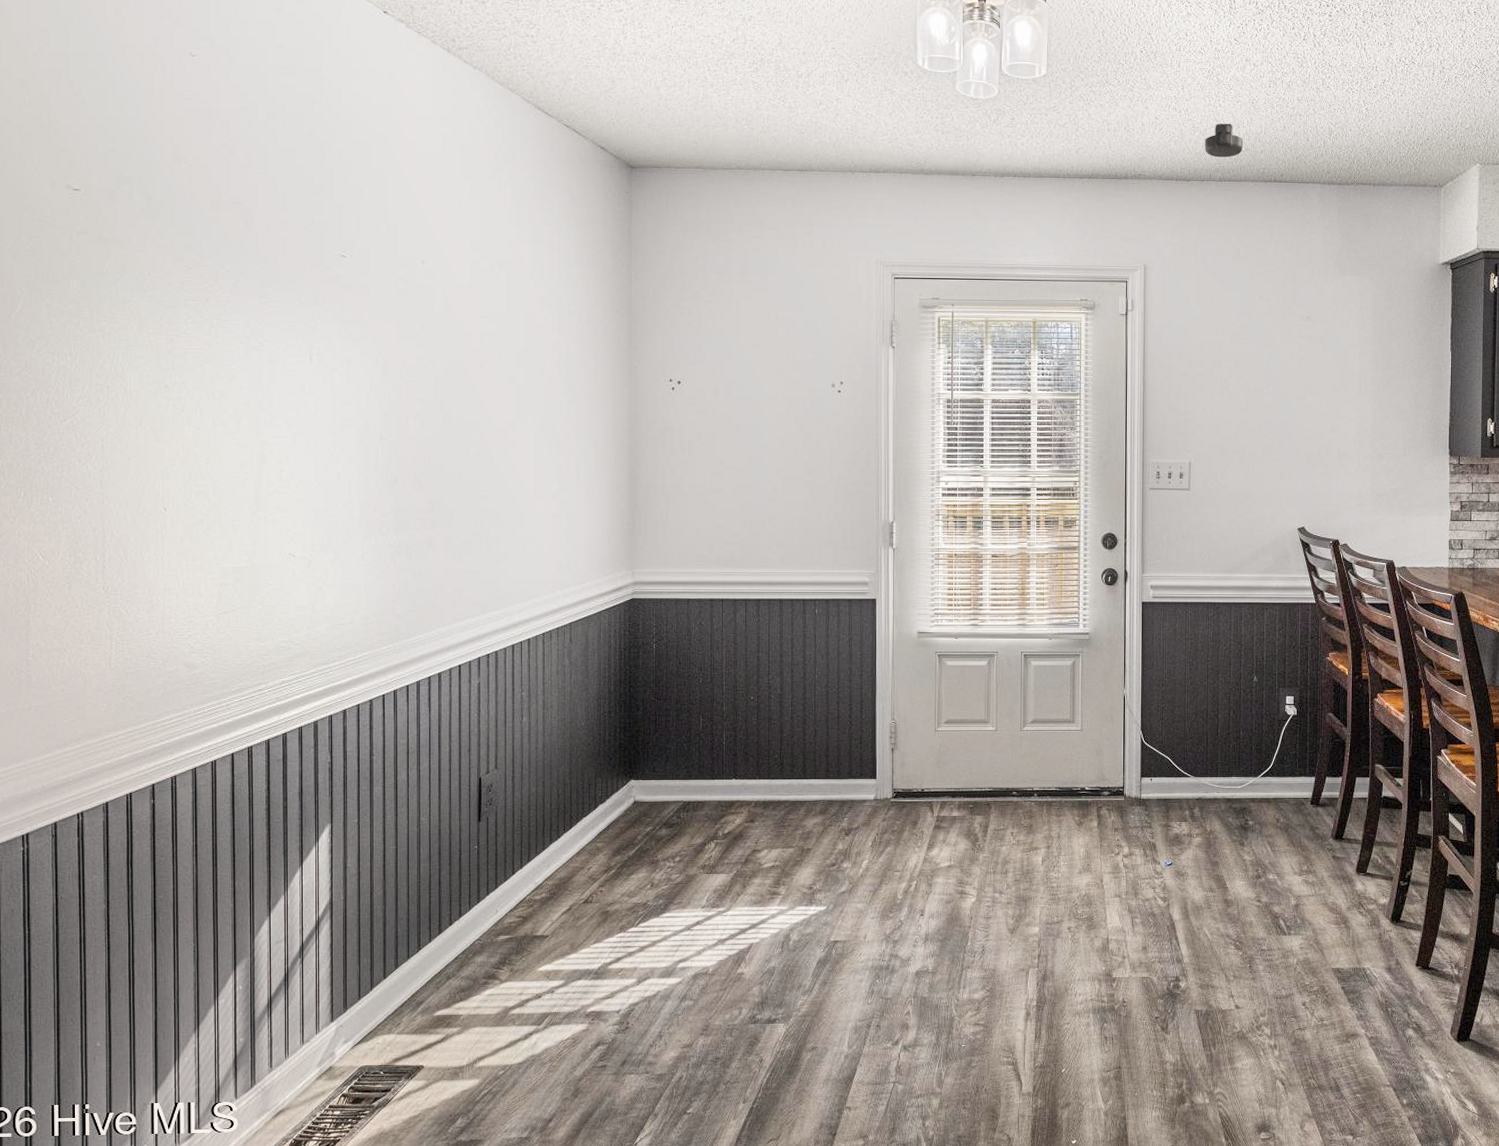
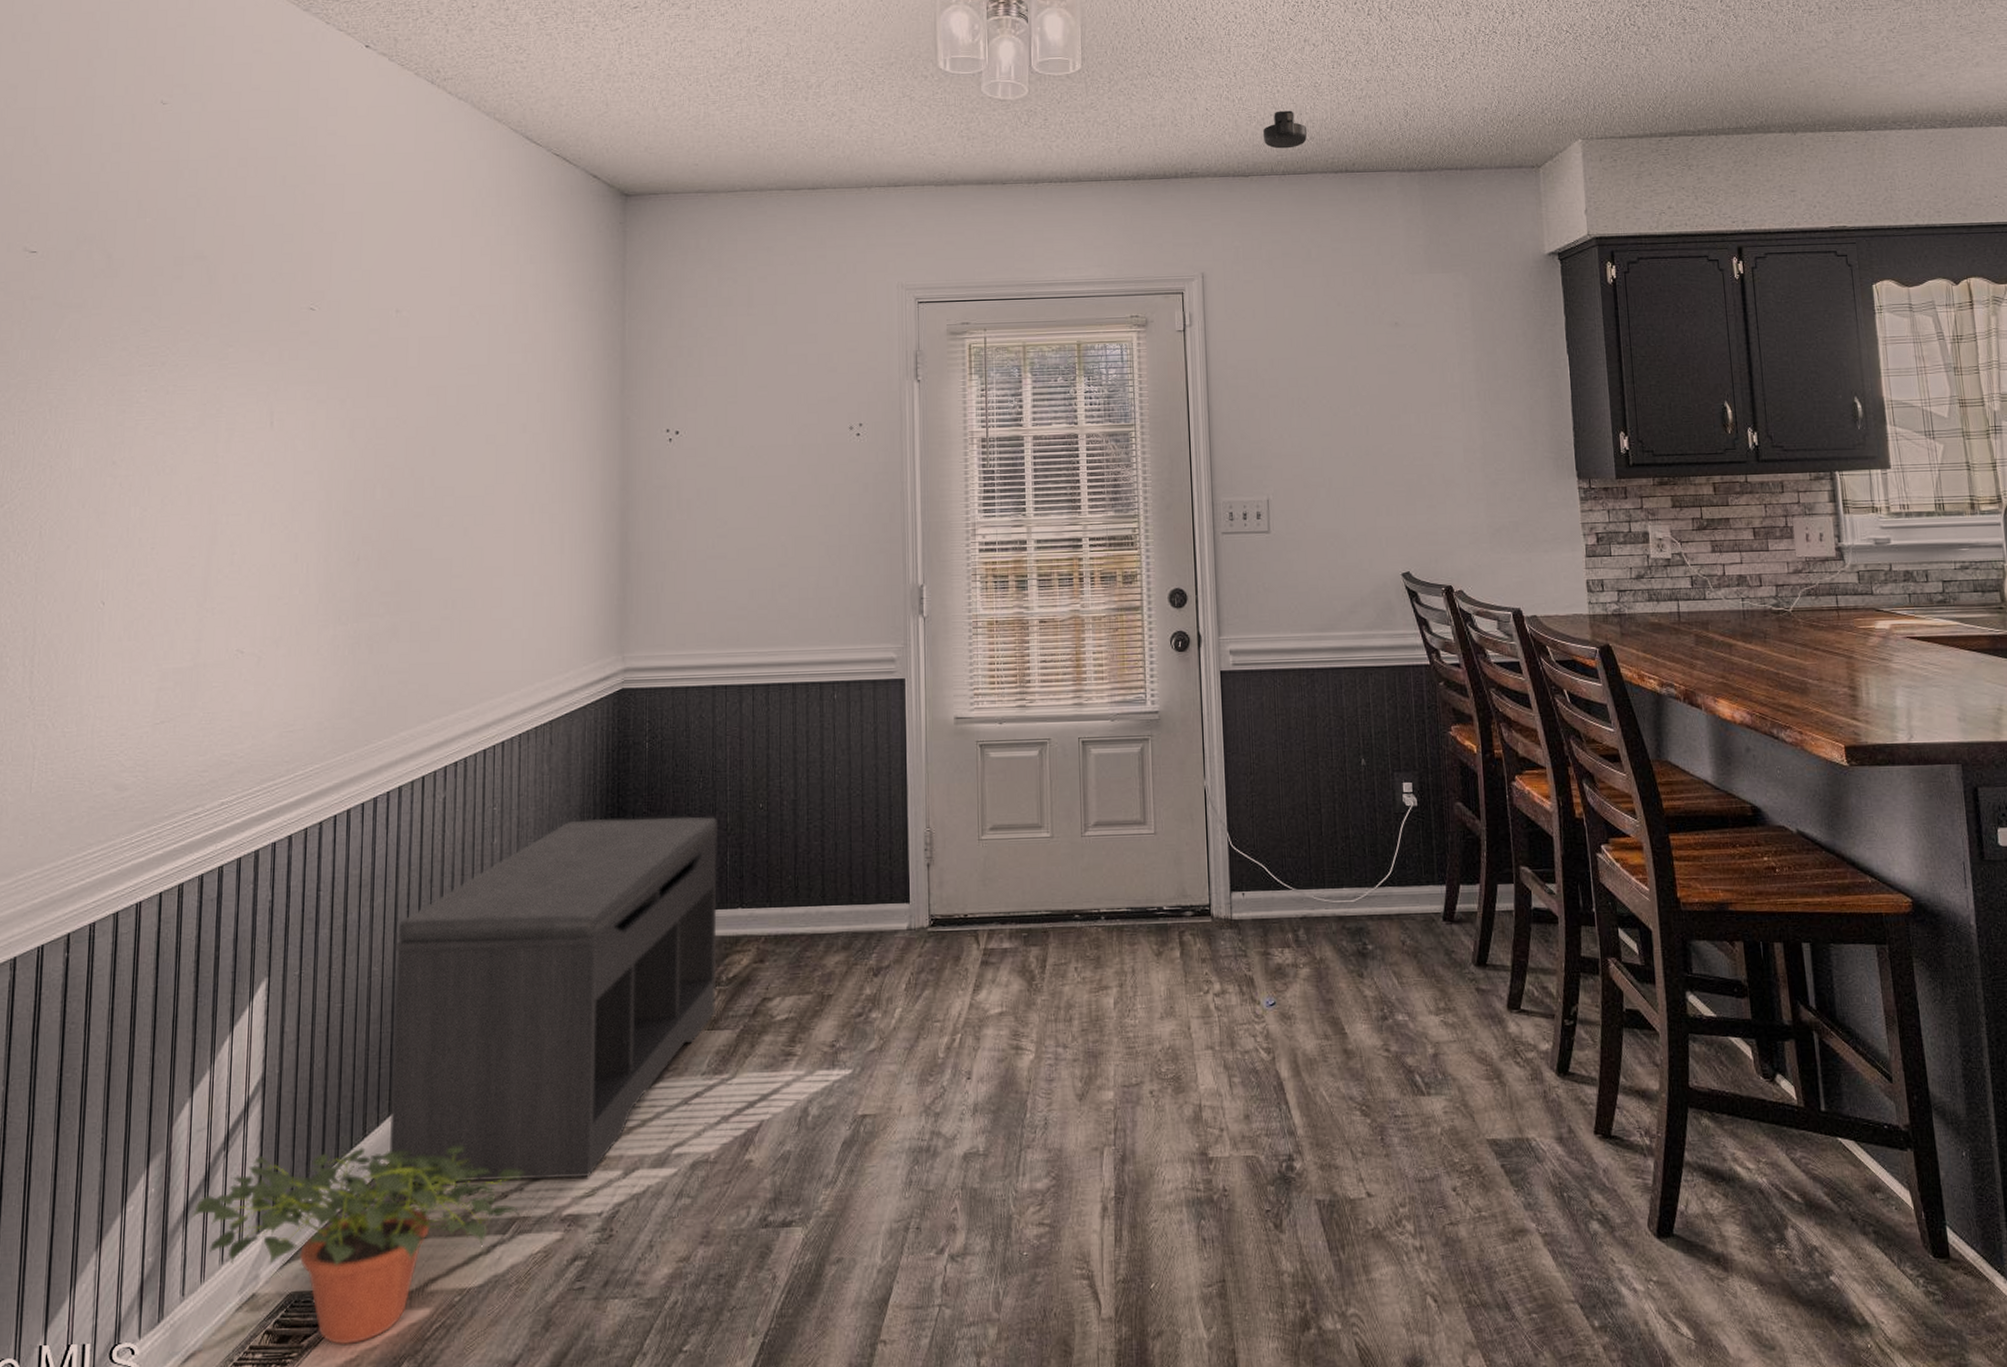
potted plant: none [275,958,555,1106] -> present [191,1145,525,1345]
bench: none [440,704,715,985] -> present [389,816,717,1183]

